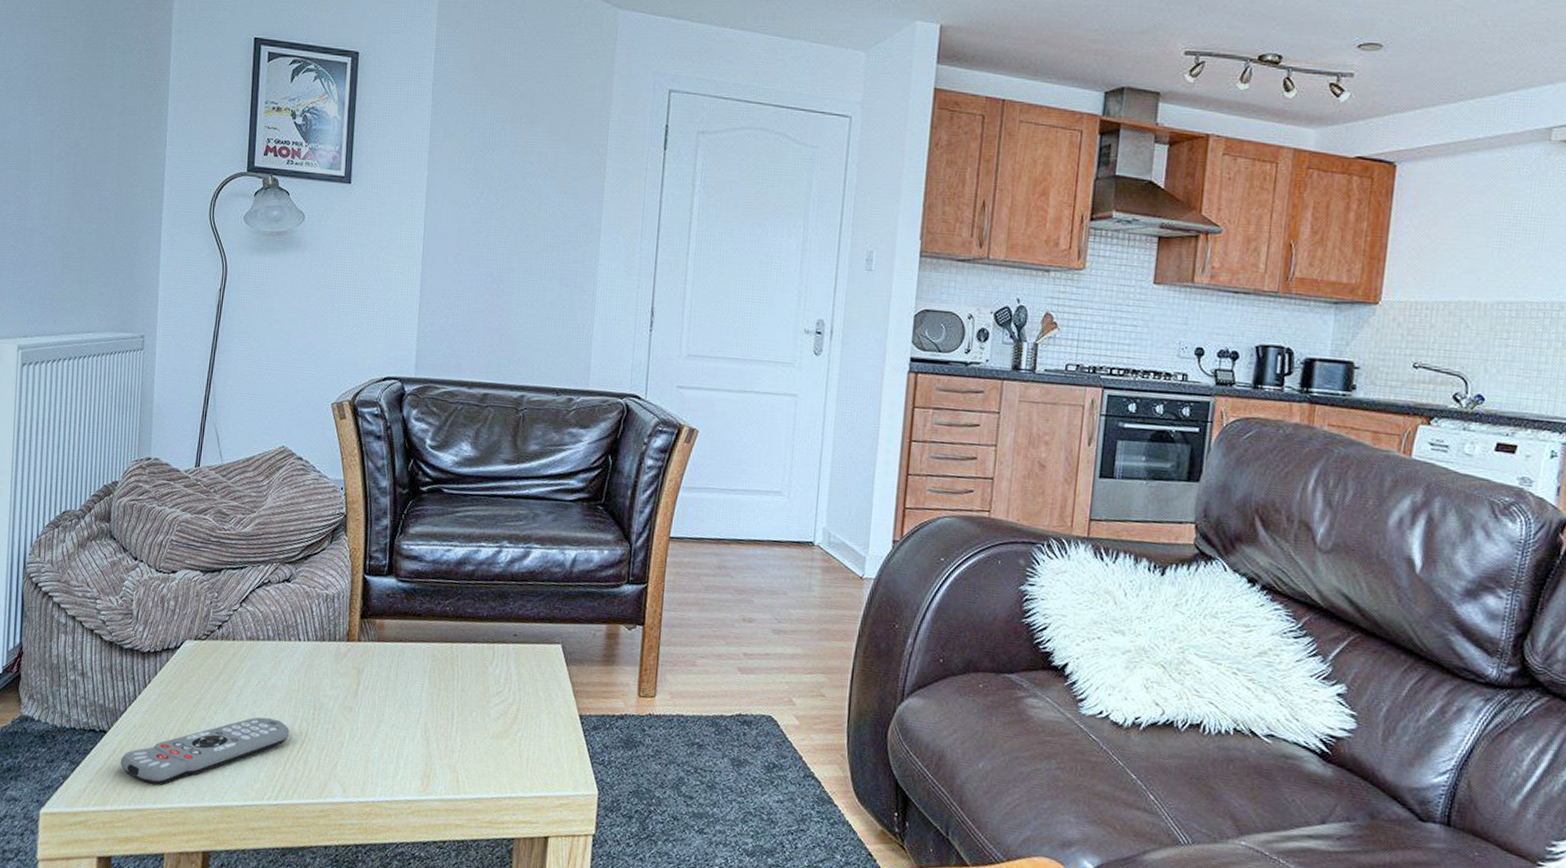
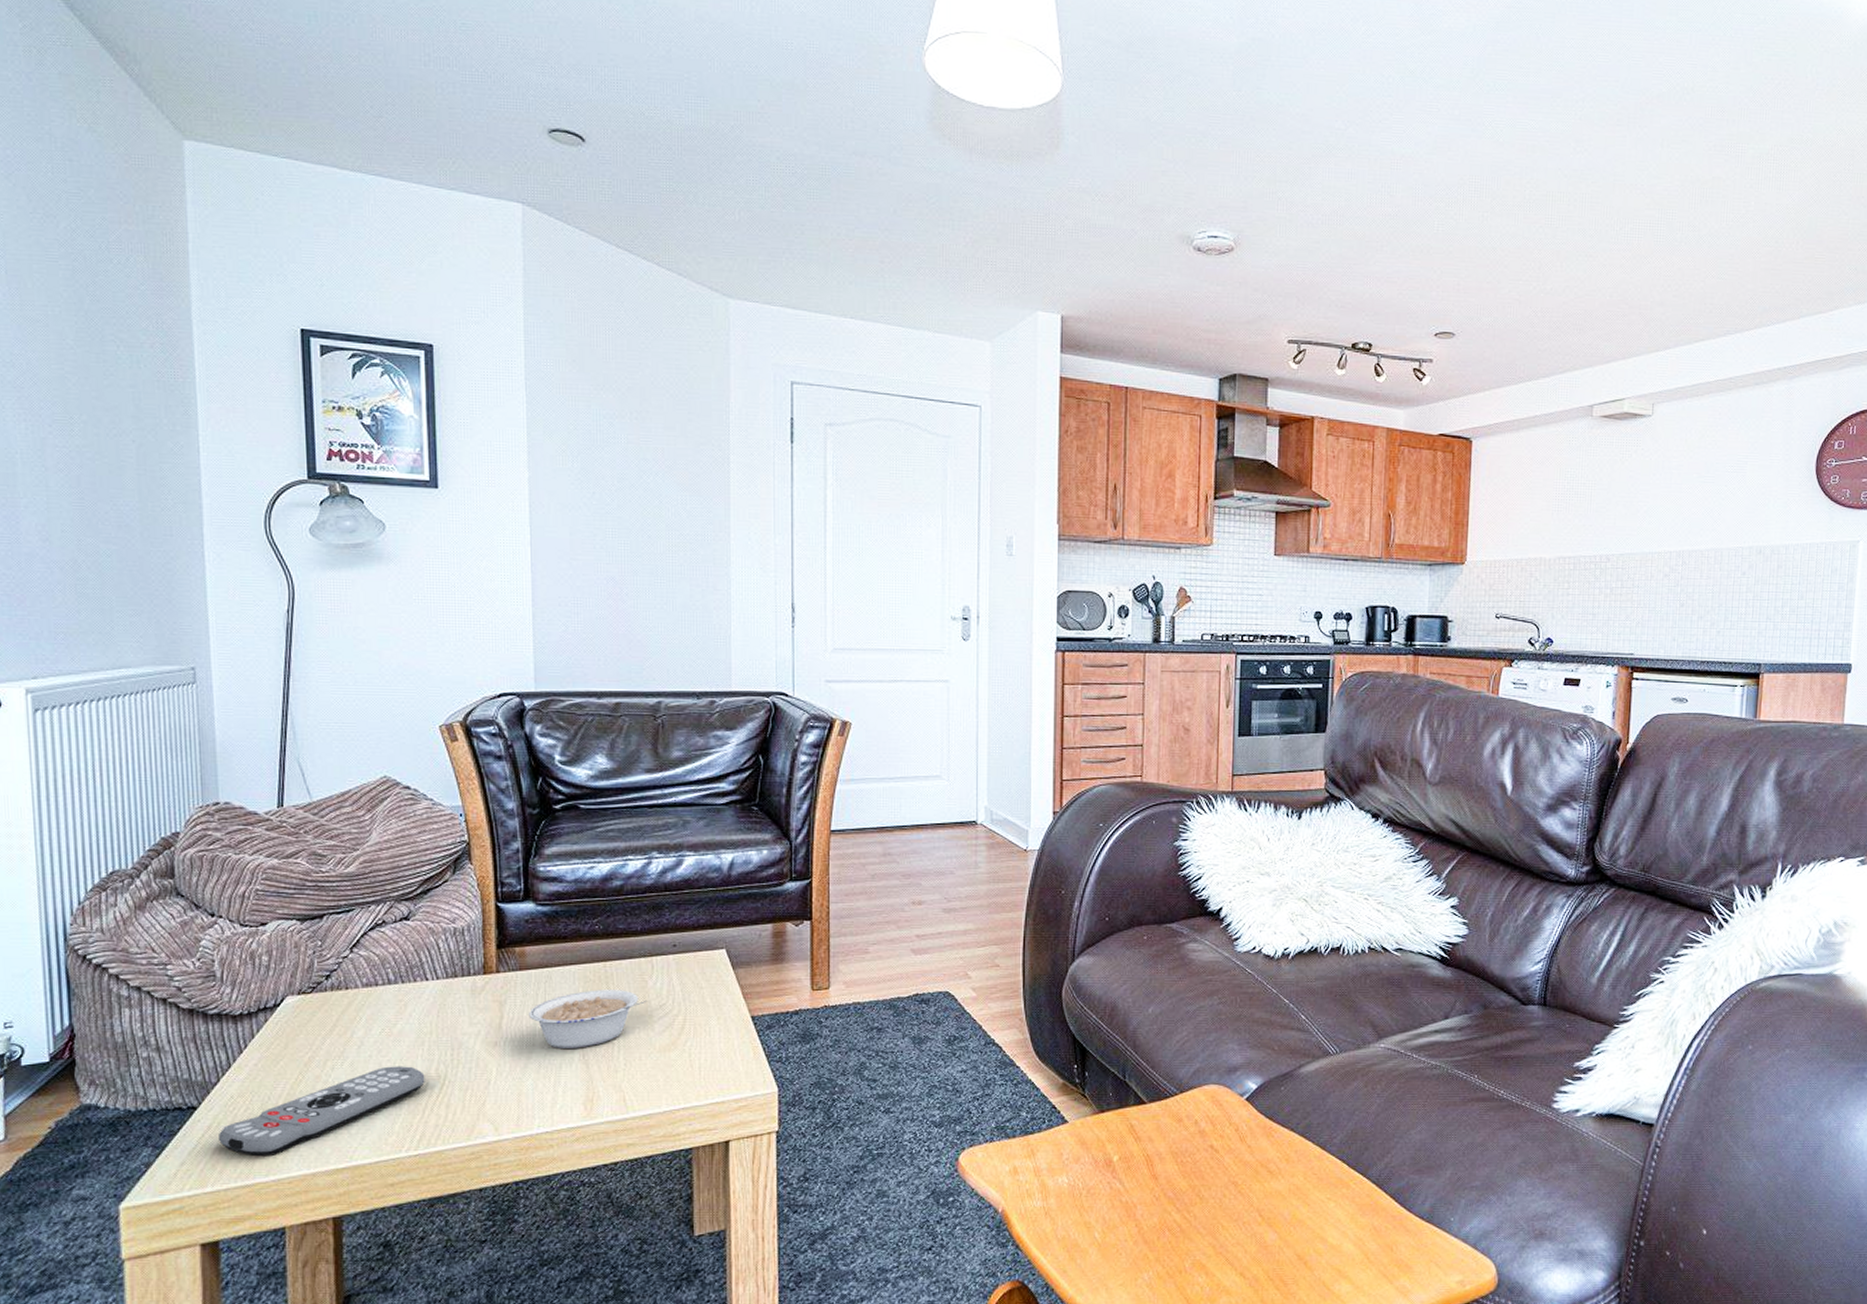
legume: none [382,669,487,724] -> present [529,990,648,1048]

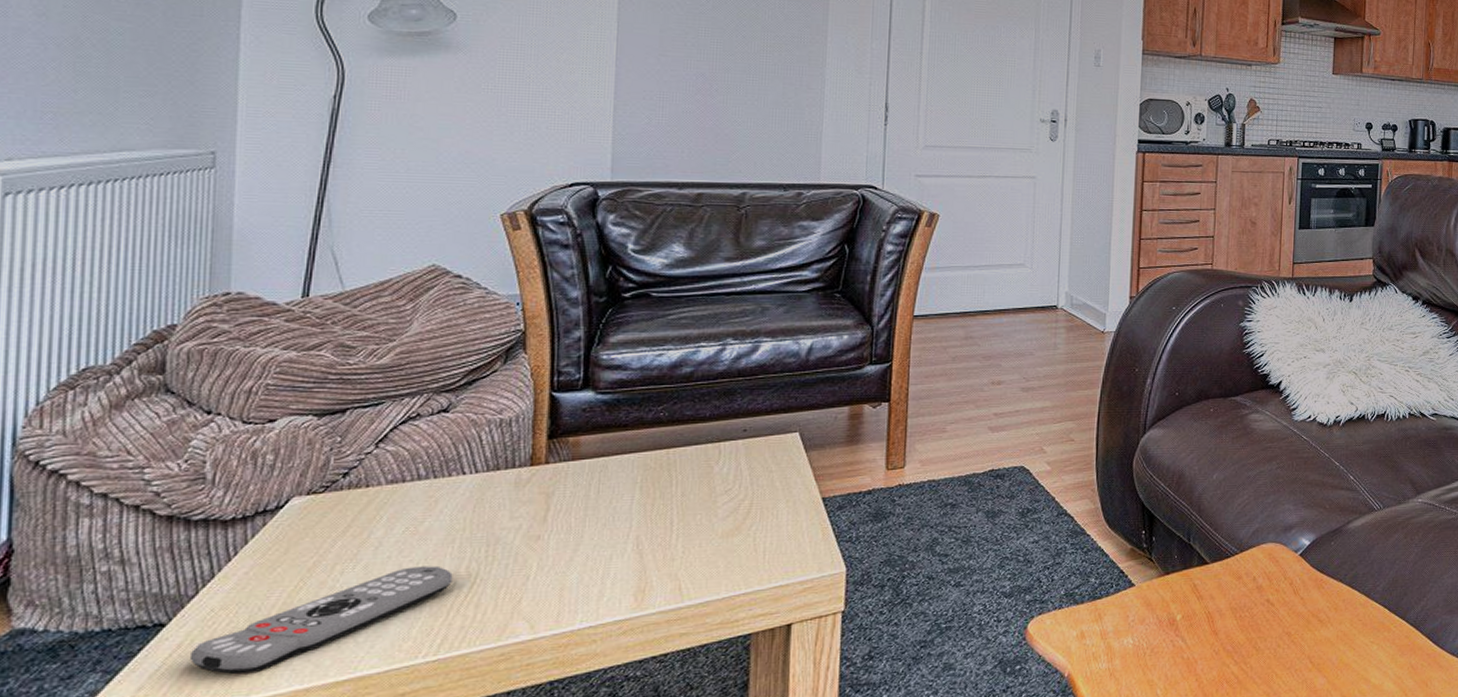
legume: present [529,990,648,1048] -> none [579,476,713,539]

